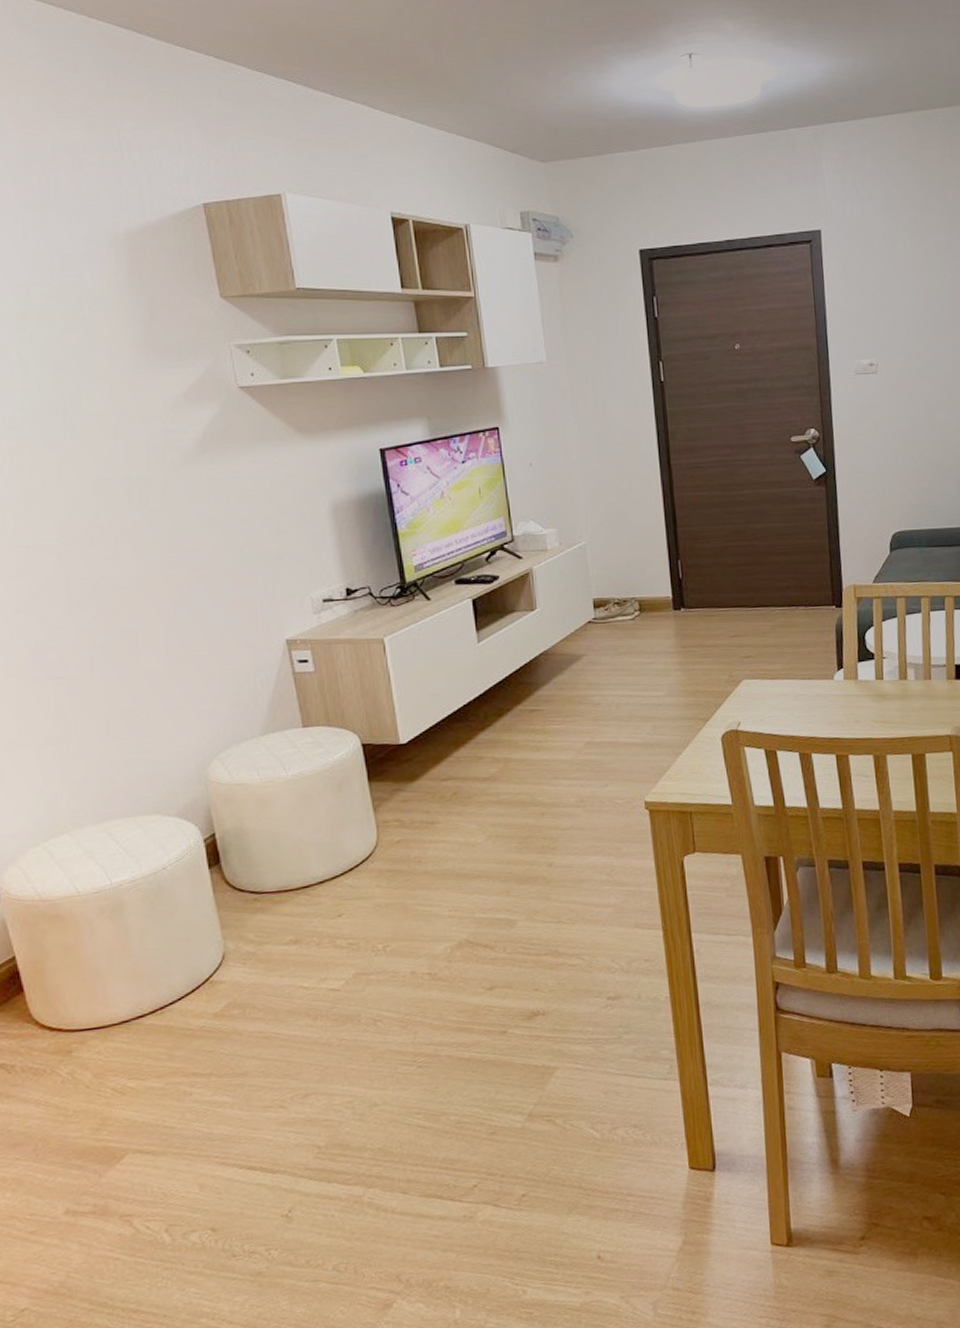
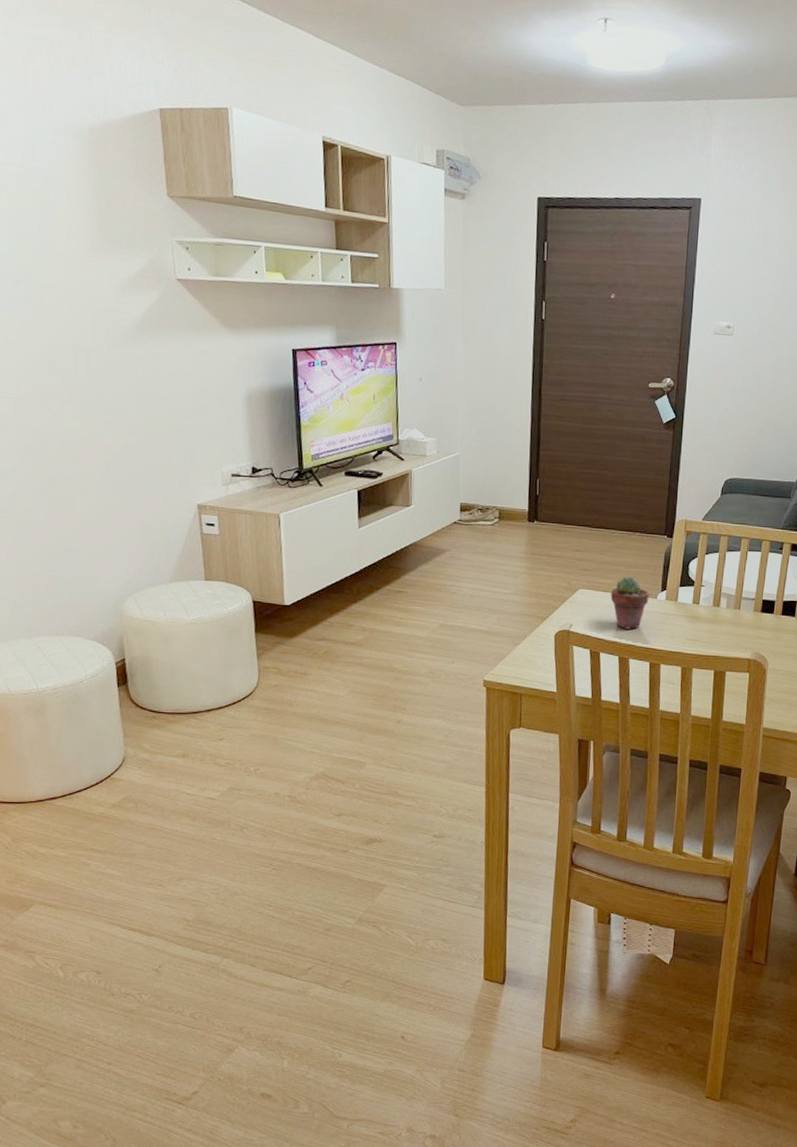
potted succulent: none [779,658,825,720] -> present [610,576,649,629]

